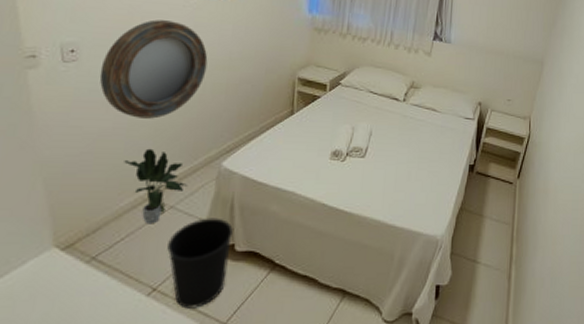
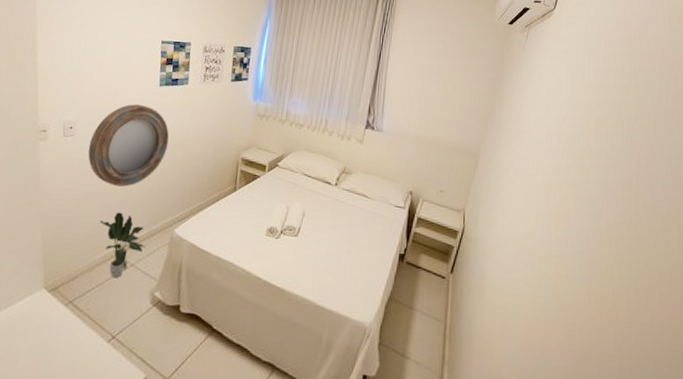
wastebasket: present [167,218,233,309] -> none [126,278,180,361]

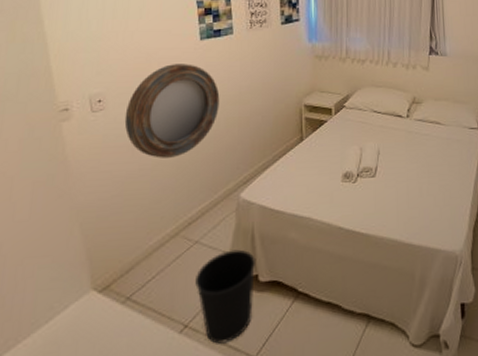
potted plant: present [99,212,147,279] -> none [150,186,211,261]
wastebasket: none [126,278,180,361] -> present [195,249,255,344]

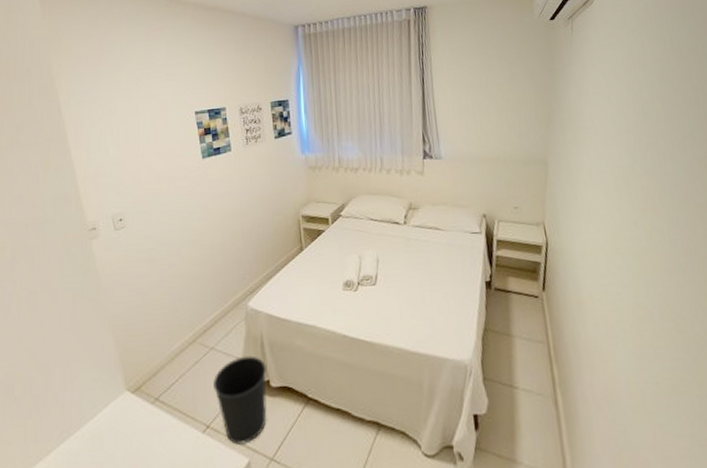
home mirror: present [124,64,220,158] -> none [142,181,224,271]

